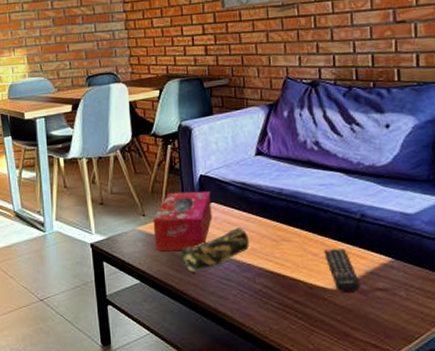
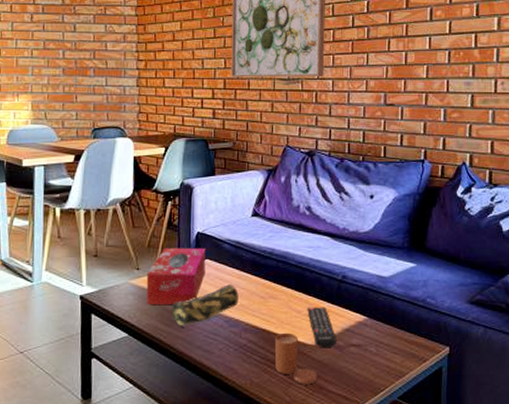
candle: none [291,276,341,332] -> present [274,332,317,385]

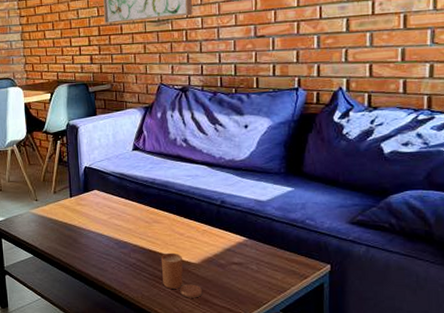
tissue box: present [146,247,206,304] -> none [44,180,95,230]
pencil case: present [171,284,239,326] -> none [68,211,126,248]
remote control: present [307,307,337,347] -> none [189,230,219,265]

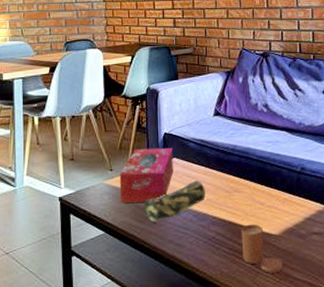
tissue box: none [44,180,95,230] -> present [119,147,173,203]
pencil case: none [68,211,126,248] -> present [144,181,205,222]

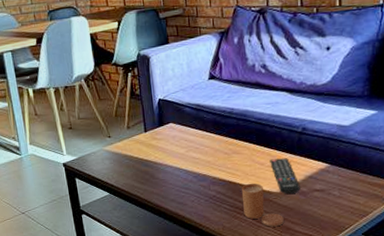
tissue box: present [119,147,173,203] -> none [118,113,171,167]
pencil case: present [144,181,205,222] -> none [144,144,204,183]
remote control: none [270,198,299,236] -> present [270,158,300,194]

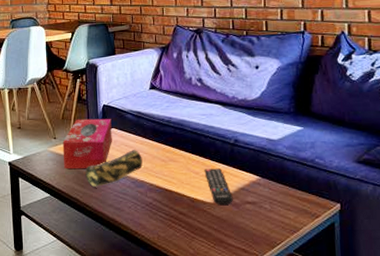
tissue box: none [118,113,171,167] -> present [62,118,112,168]
pencil case: none [144,144,204,183] -> present [85,150,143,187]
candle: present [241,183,284,227] -> none [176,192,217,239]

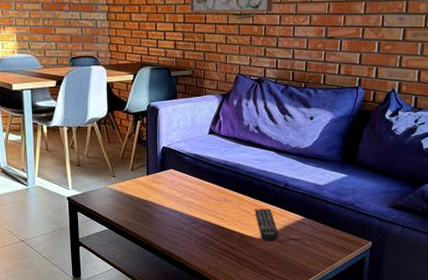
tissue box: present [62,118,112,168] -> none [121,159,170,205]
pencil case: present [85,150,143,187] -> none [143,190,198,222]

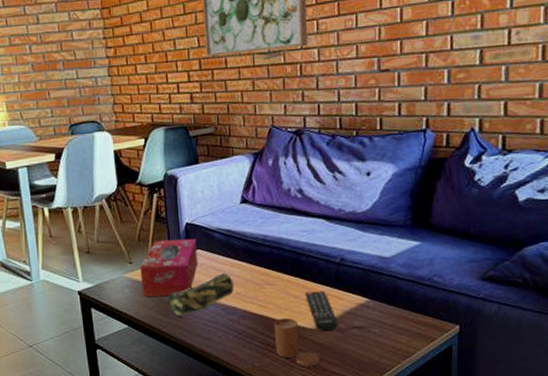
tissue box: none [121,159,170,205] -> present [140,238,198,296]
pencil case: none [143,190,198,222] -> present [168,273,234,316]
candle: none [227,228,262,269] -> present [273,317,320,368]

